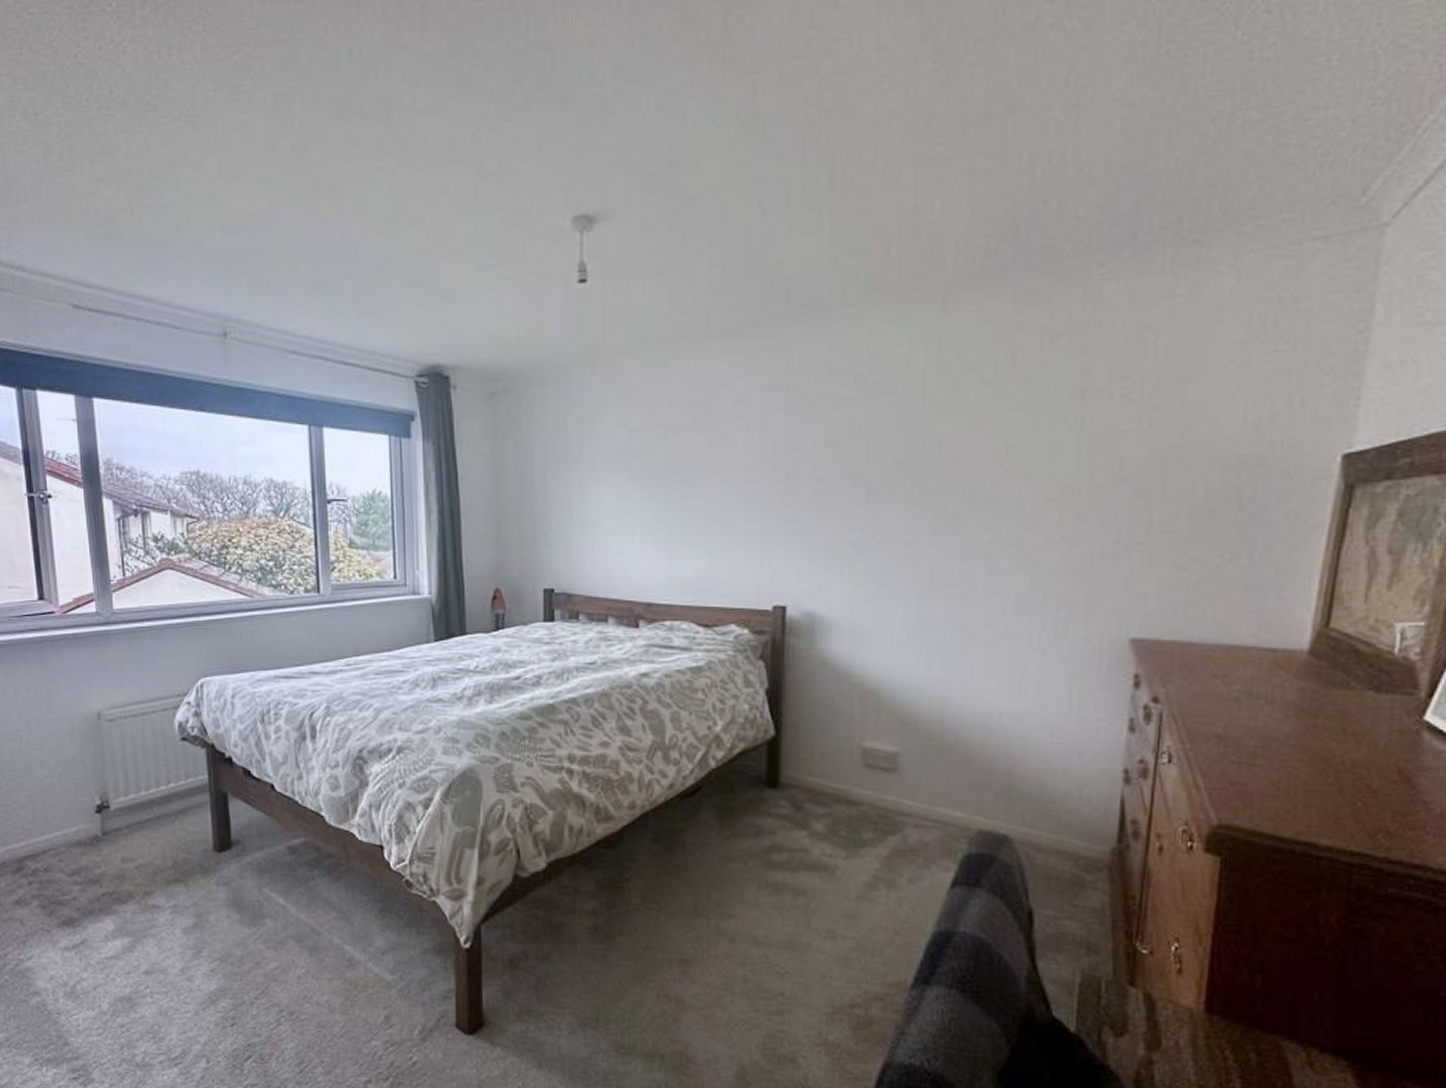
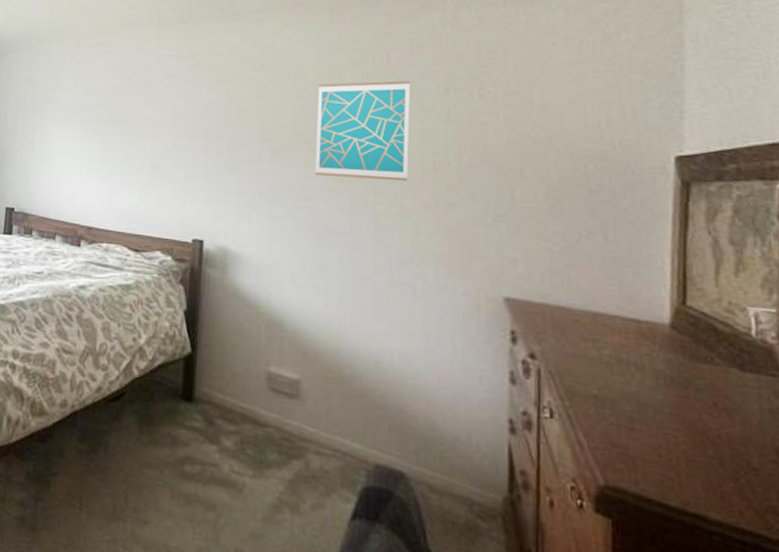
wall art: none [920,383,1040,514] -> present [315,80,411,181]

